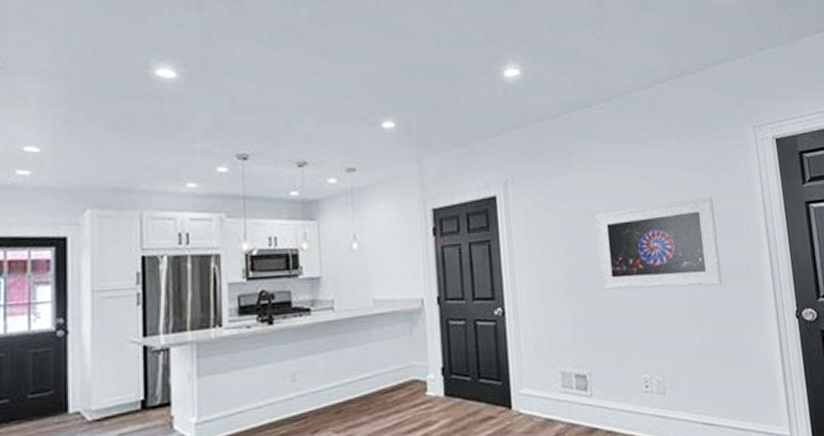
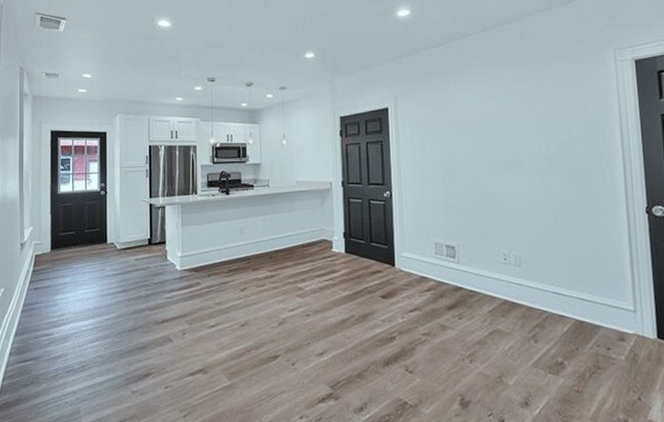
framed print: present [595,197,722,290] -> none [467,109,577,183]

